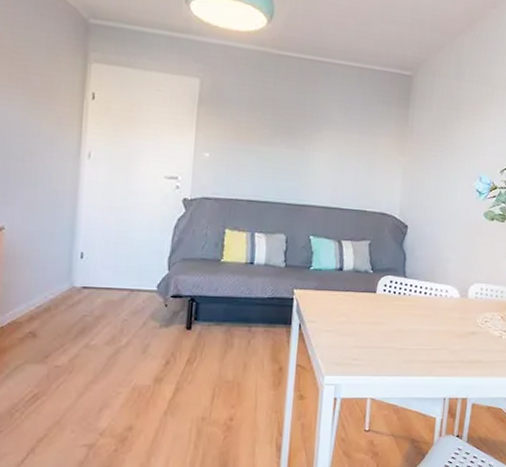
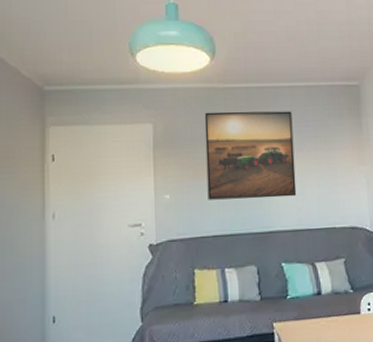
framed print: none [247,76,342,175] -> present [204,111,297,200]

